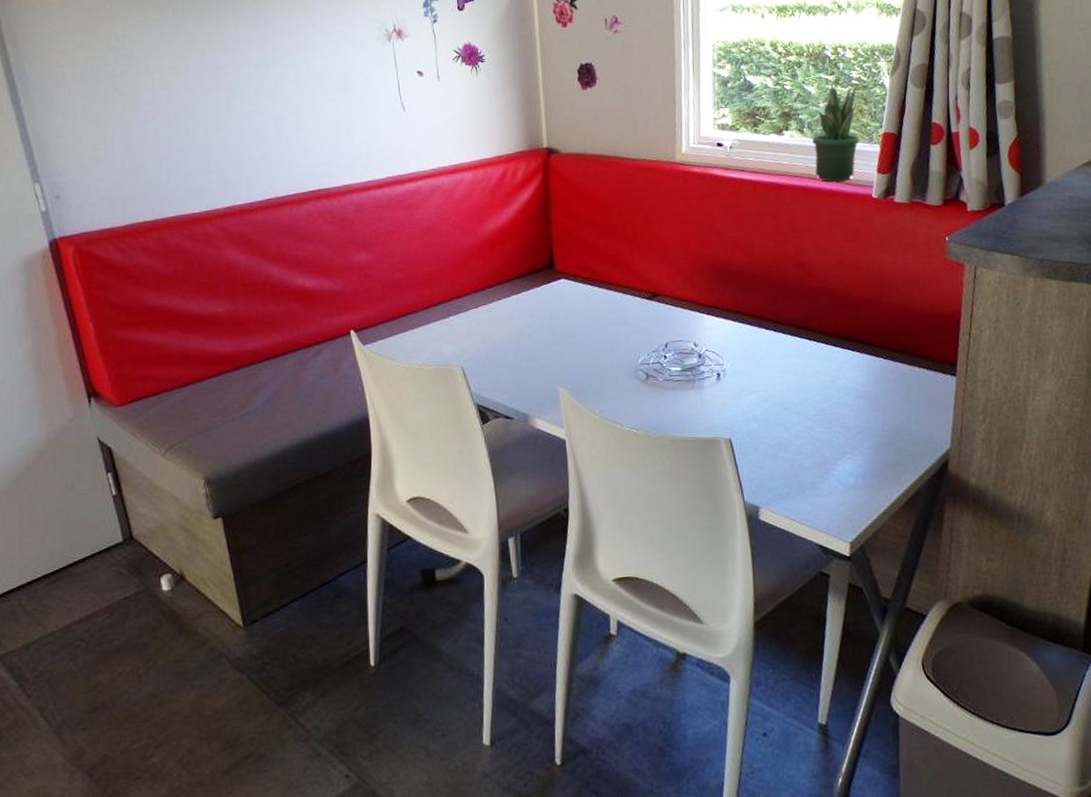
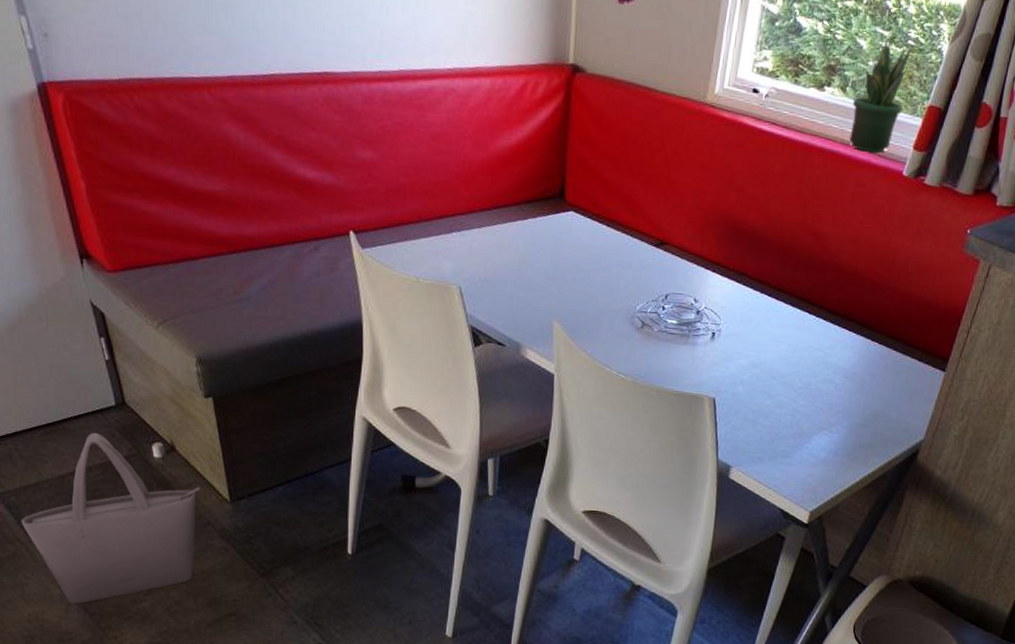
shopping bag: none [23,573,212,772] -> present [21,432,201,605]

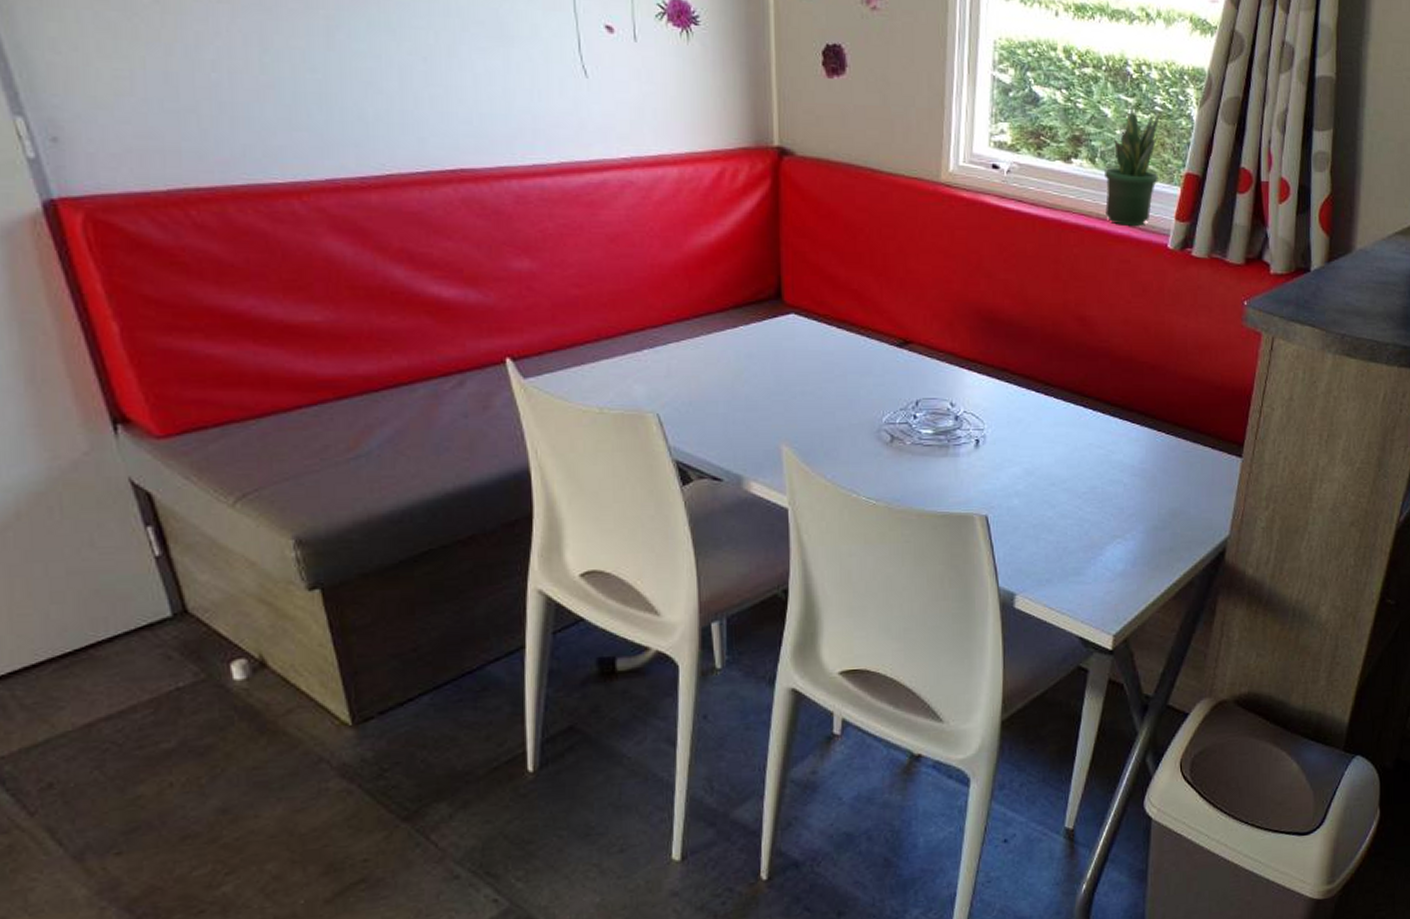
shopping bag: present [21,432,201,605] -> none [21,656,307,907]

